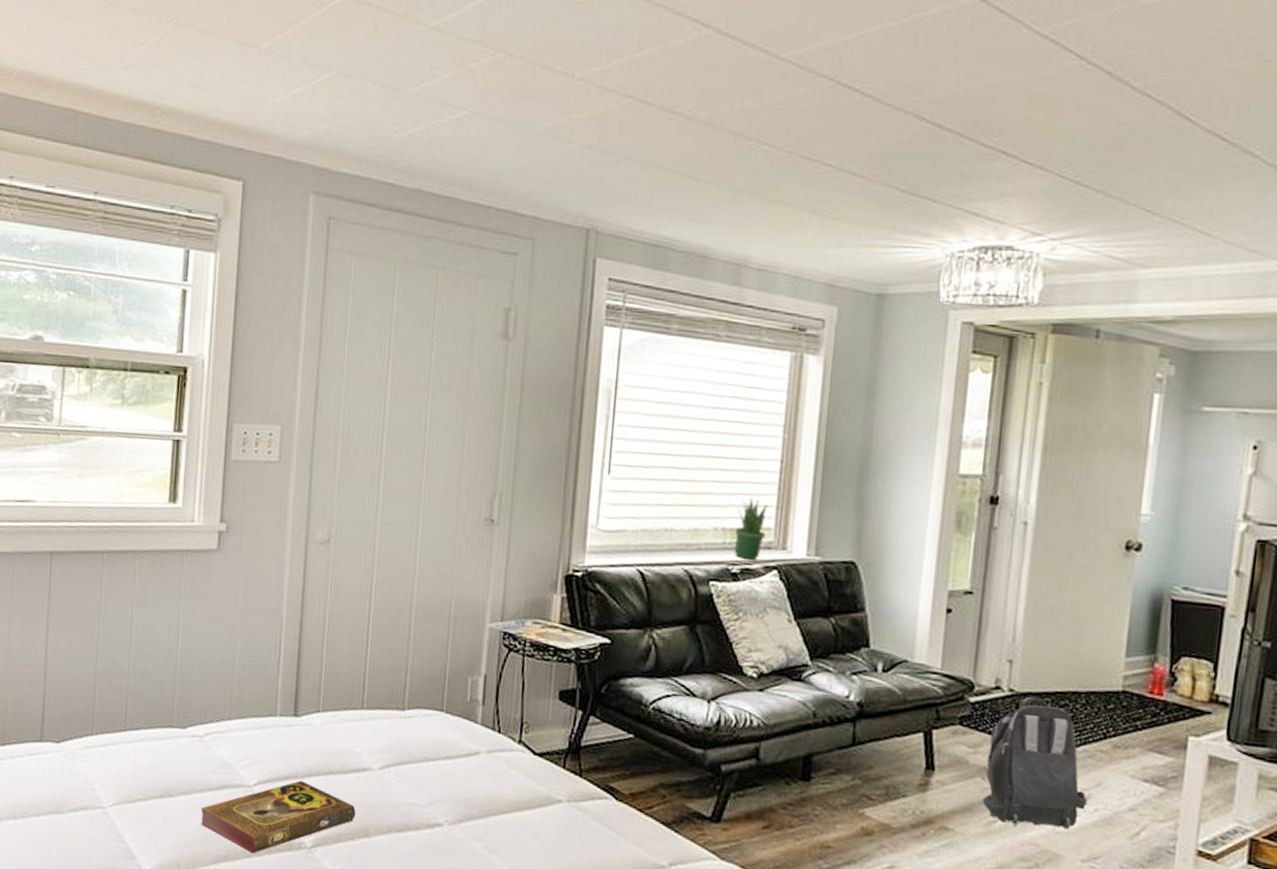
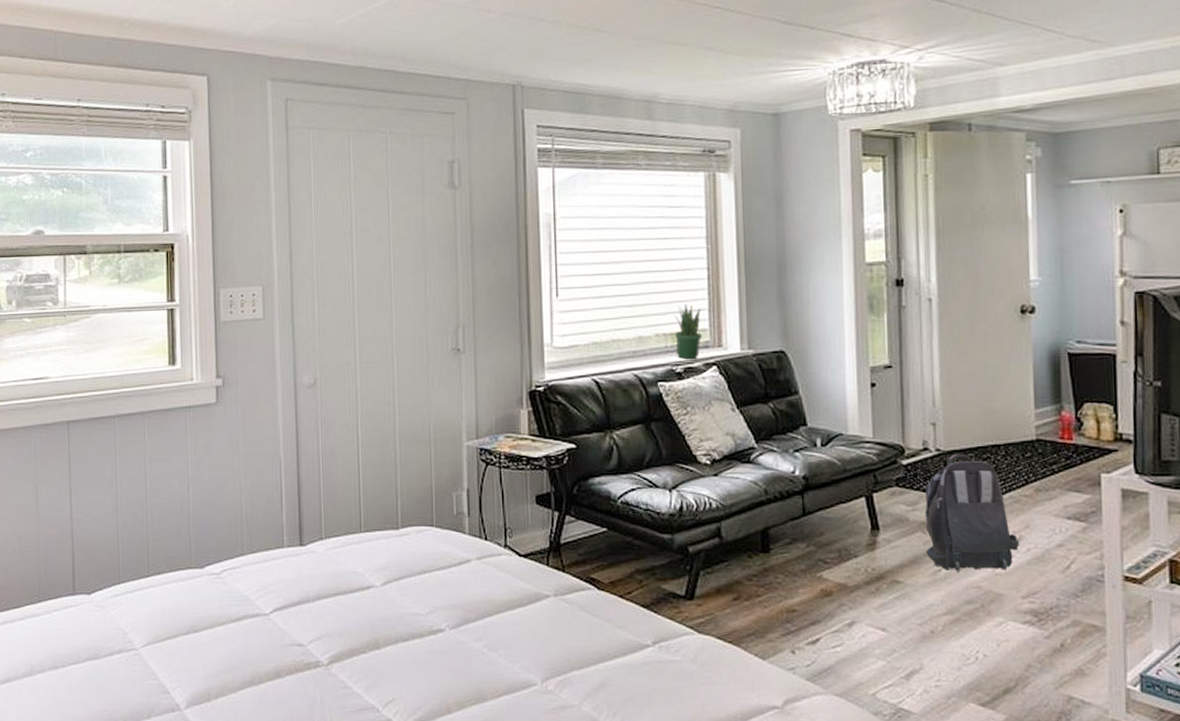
book: present [201,781,356,853] -> none [224,604,365,675]

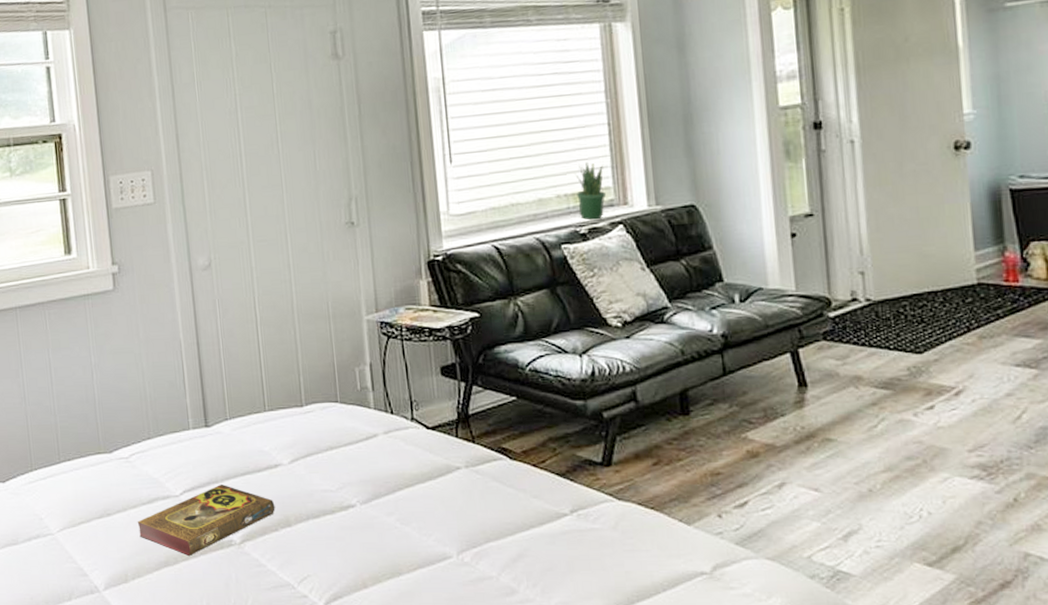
book: none [224,604,365,675] -> present [137,484,275,556]
backpack: present [925,453,1020,571] -> none [855,302,964,427]

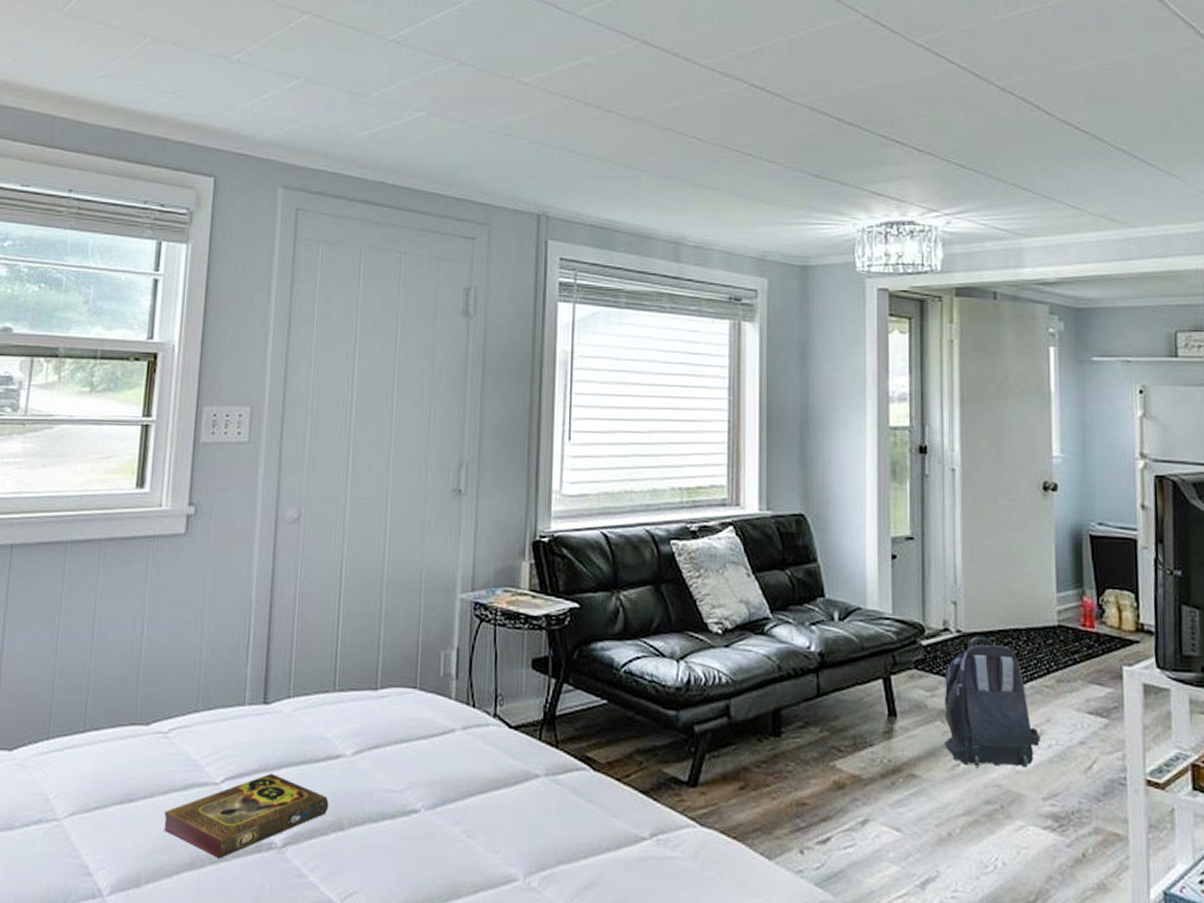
planter: present [577,163,606,219] -> none [691,458,719,517]
backpack: none [855,302,964,427] -> present [944,636,1041,767]

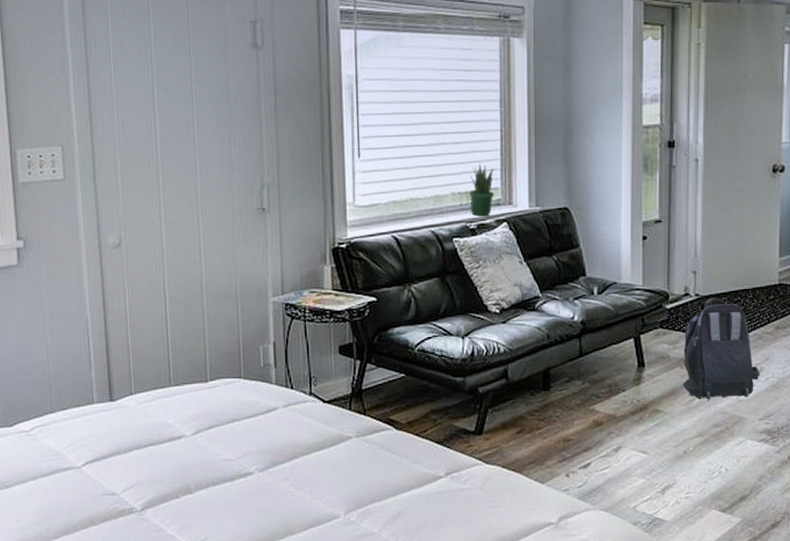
book: present [164,774,329,858] -> none [36,456,177,524]
planter: none [691,458,719,517] -> present [469,165,494,216]

